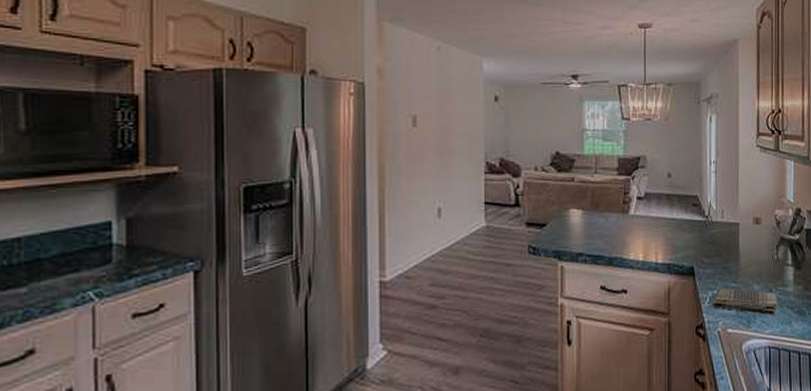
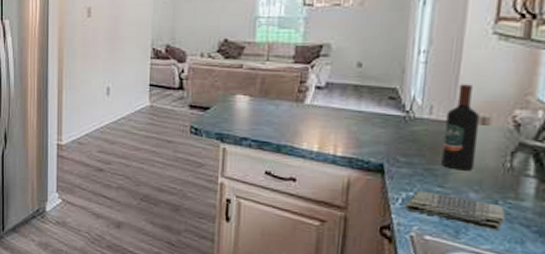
wine bottle: none [733,190,755,266] -> present [441,84,481,171]

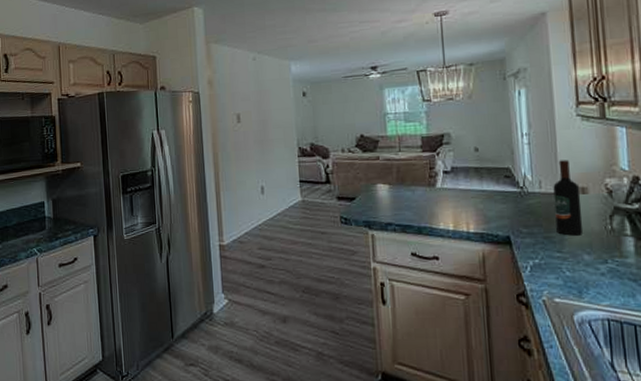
dish towel: present [405,190,506,231] -> none [533,257,617,287]

